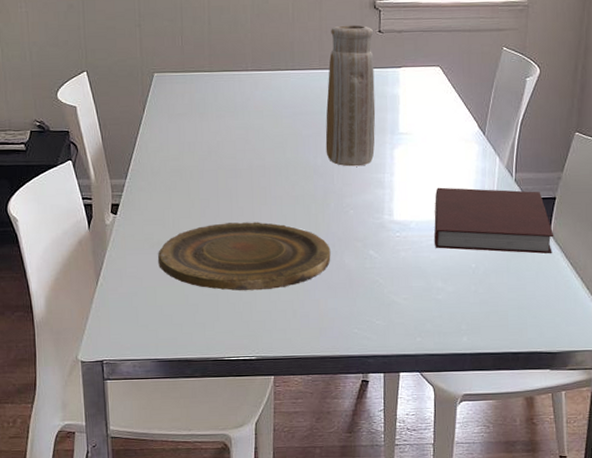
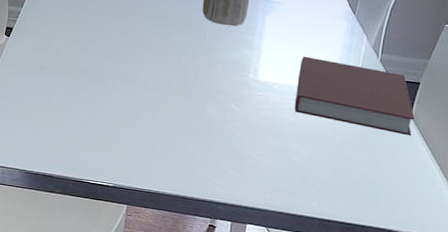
plate: present [158,222,331,291] -> none [38,58,195,125]

